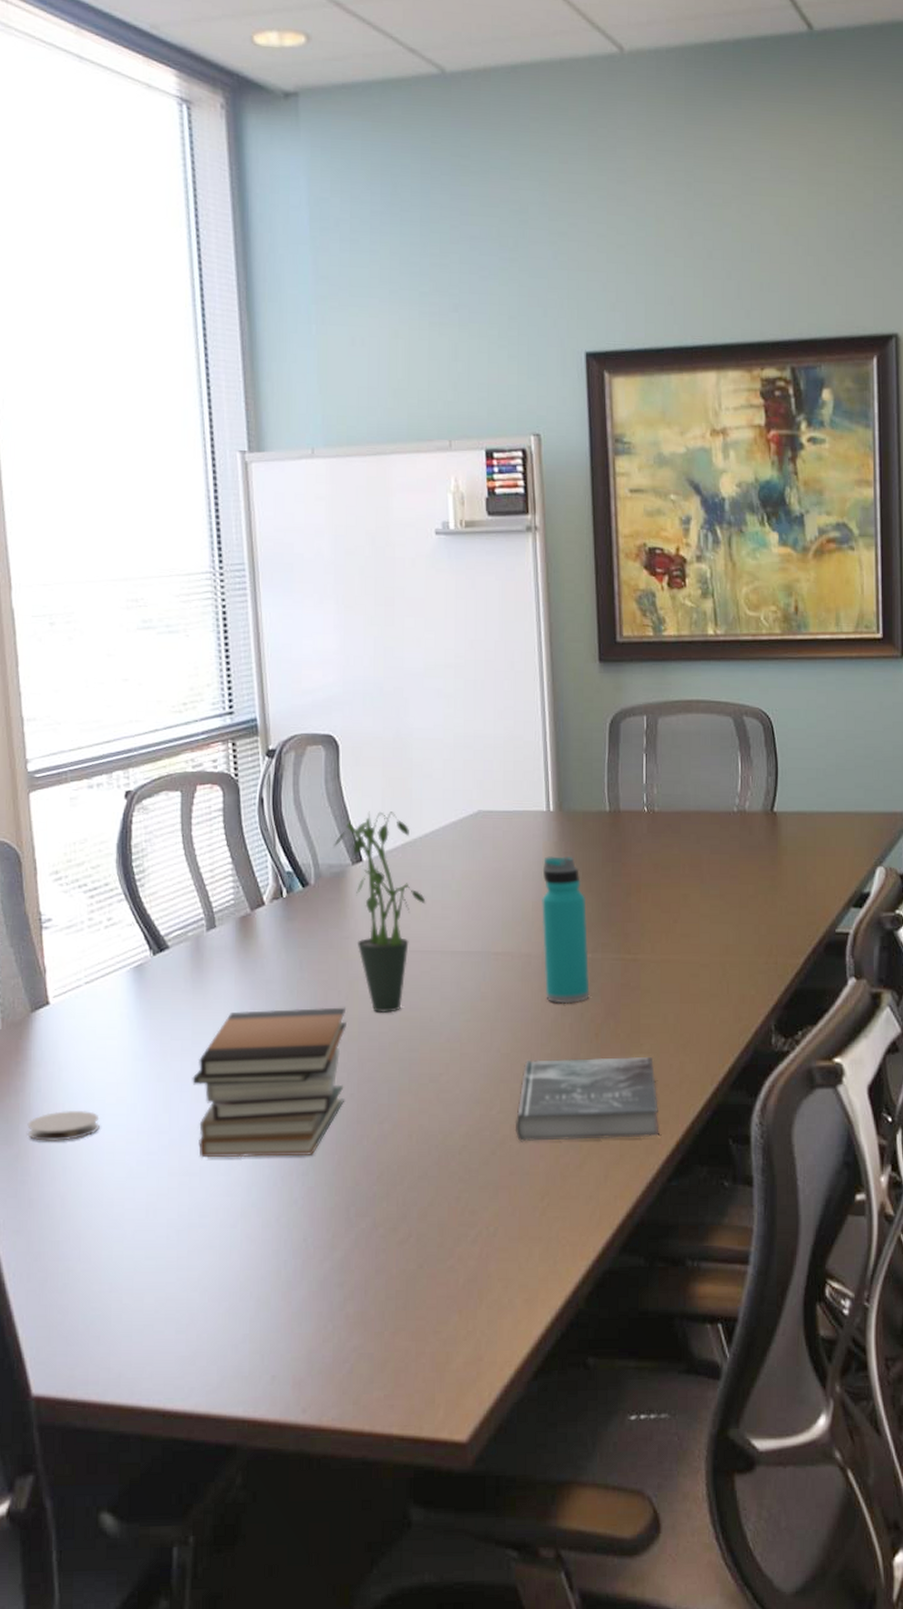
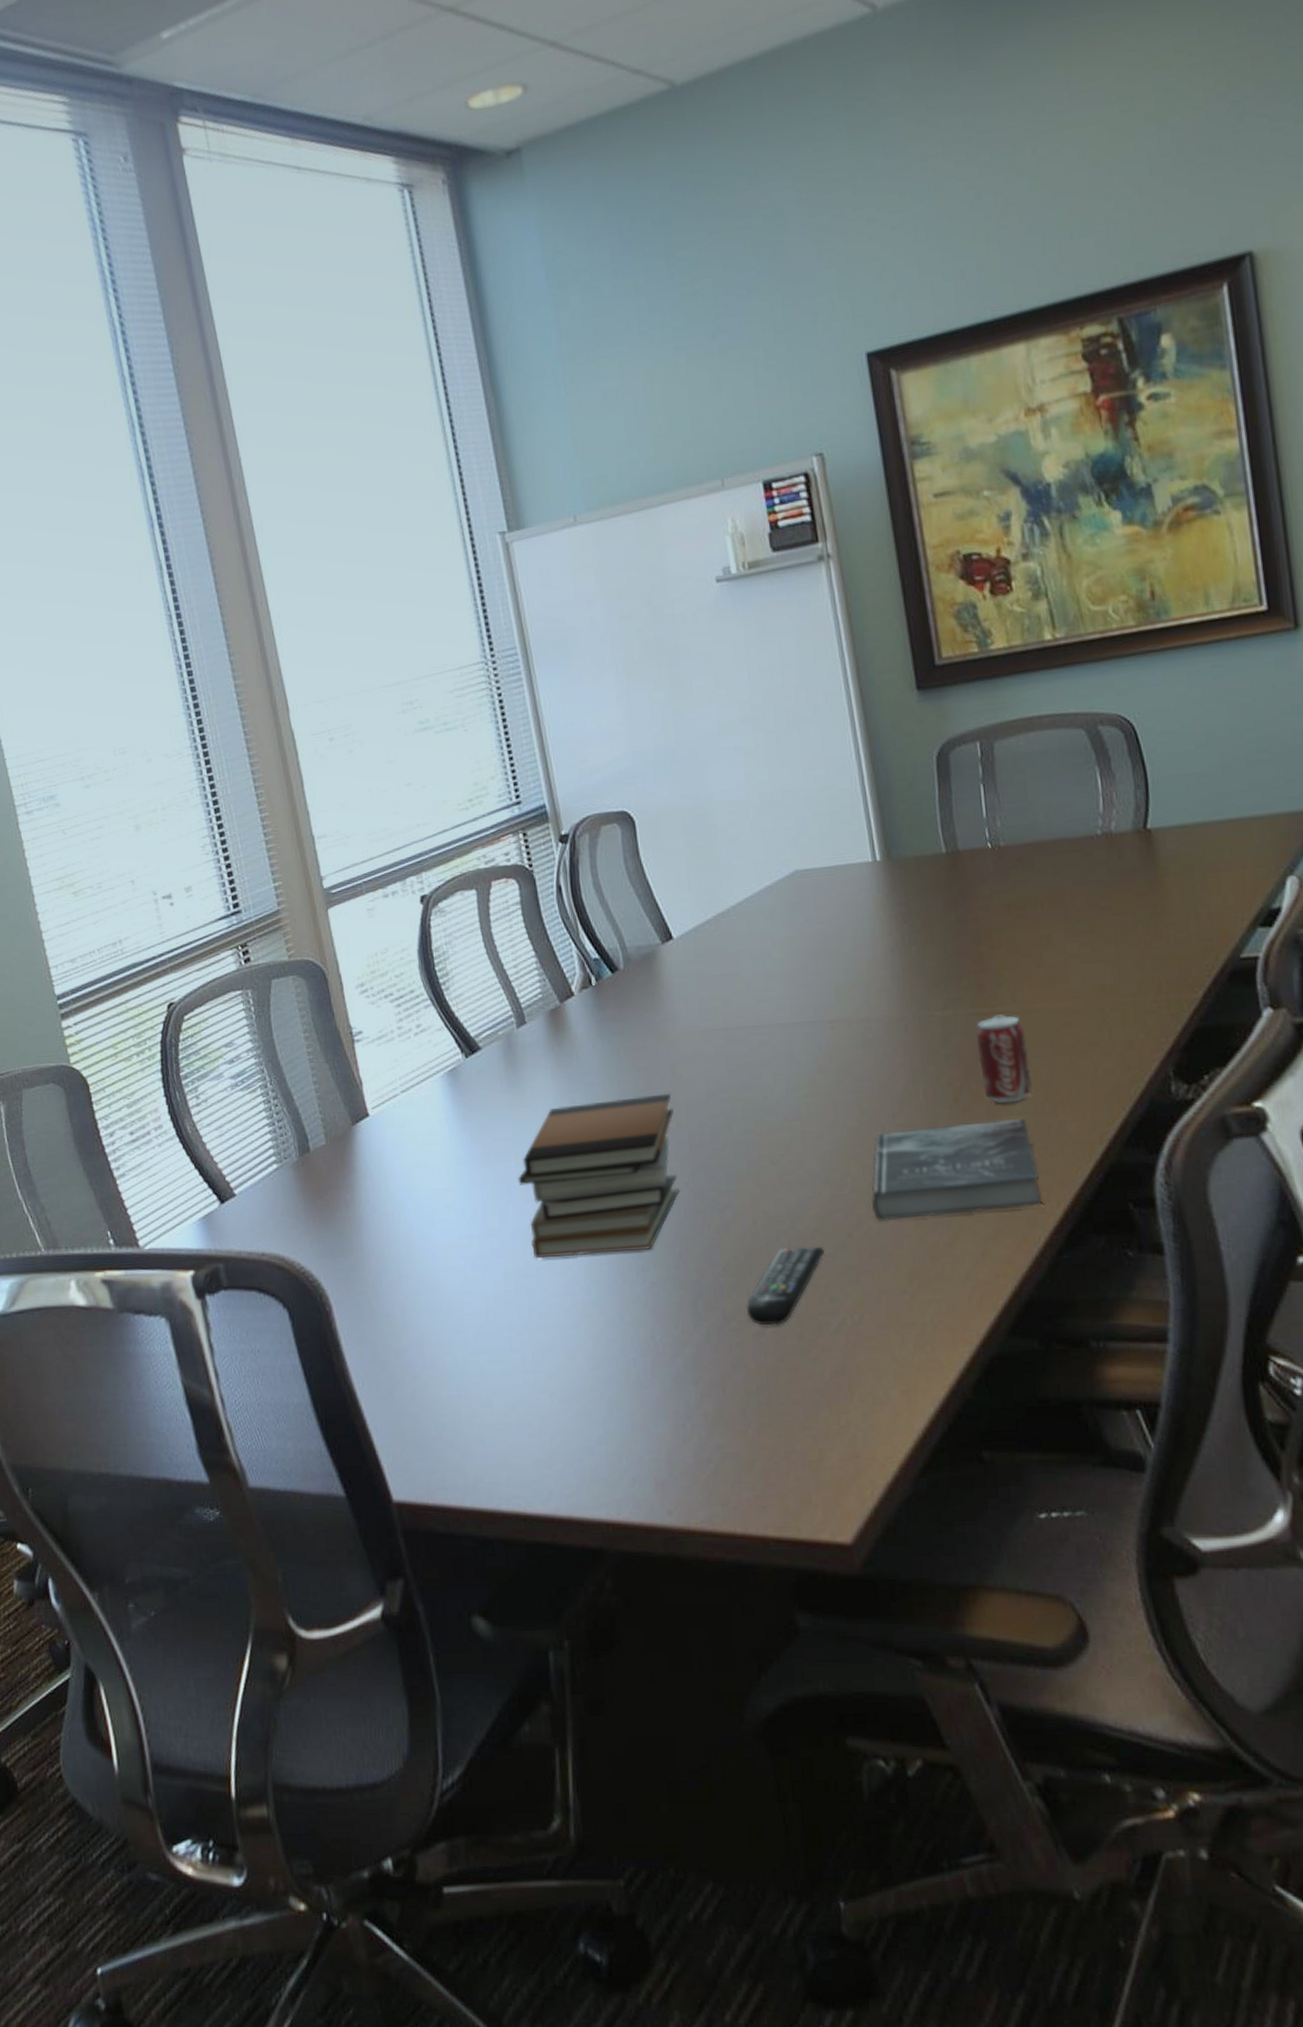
coaster: present [27,1111,100,1141] -> none [360,1219,431,1252]
potted plant: present [334,811,426,1013] -> none [640,883,747,1096]
remote control: none [394,1161,470,1234] -> present [746,1246,825,1325]
water bottle: present [542,856,590,1004] -> none [874,908,944,1069]
beverage can: none [618,962,660,1042] -> present [975,1014,1032,1104]

